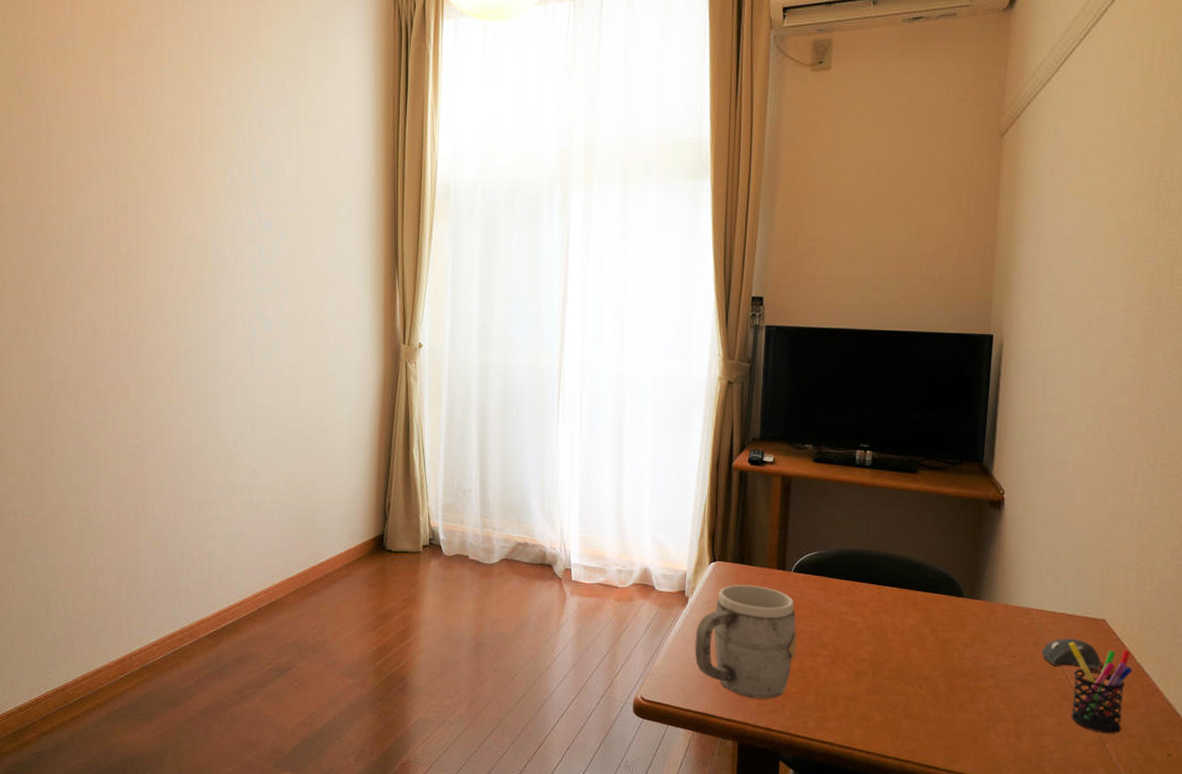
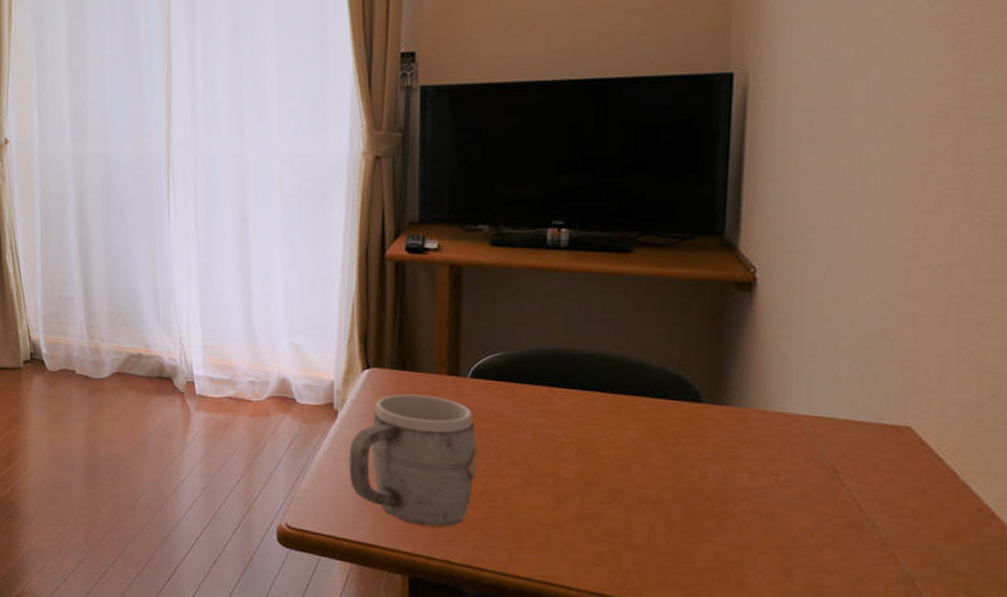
computer mouse: present [1042,638,1102,670] -> none [817,451,907,490]
pen holder: present [1068,642,1133,733] -> none [856,456,954,570]

